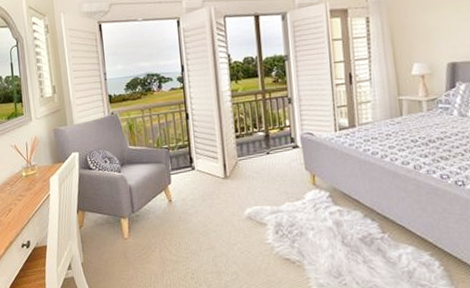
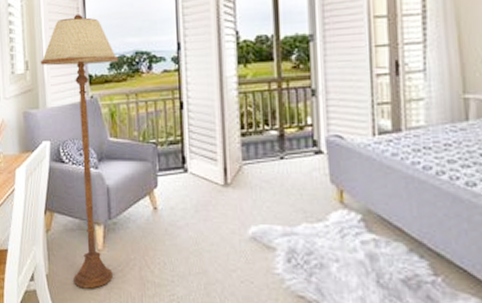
floor lamp: none [65,44,138,271] -> present [40,14,119,289]

